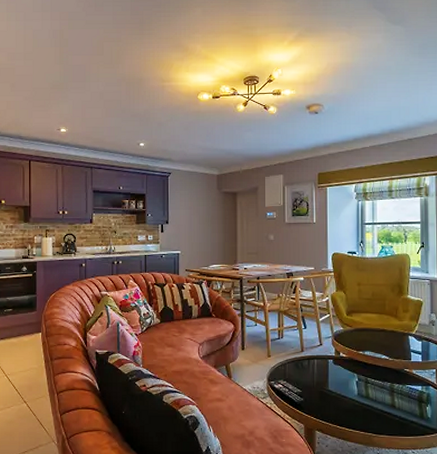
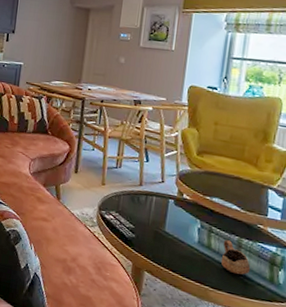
cup: none [378,387,404,417] -> present [220,239,251,275]

